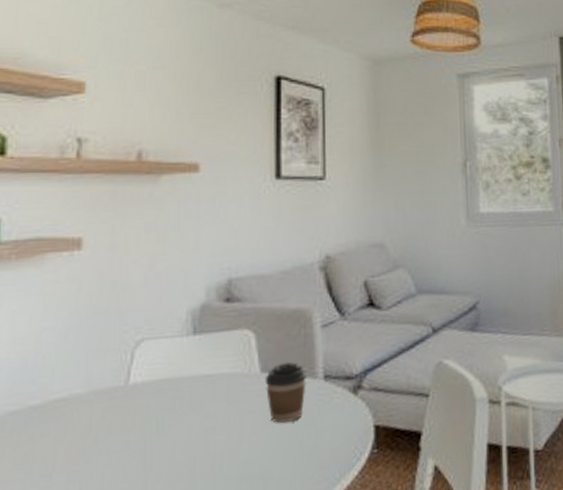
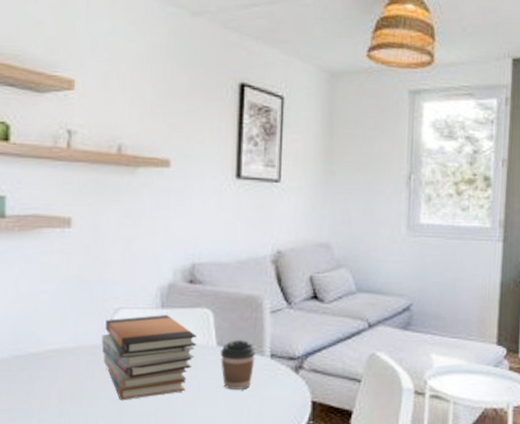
book stack: none [120,342,236,453] -> present [101,315,196,401]

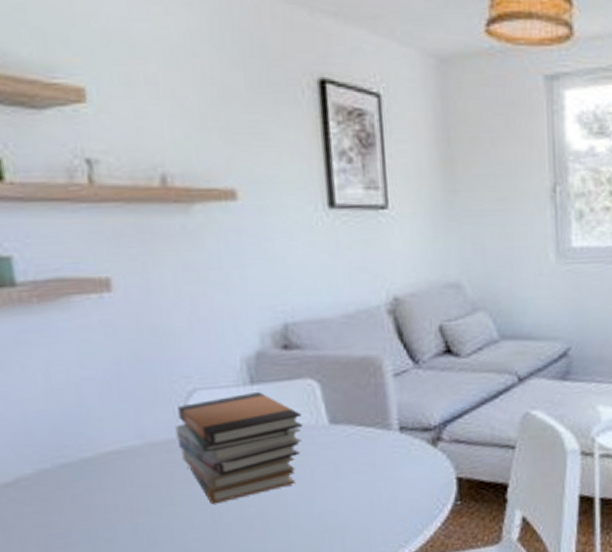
coffee cup: present [220,339,257,389] -> none [334,412,381,475]

